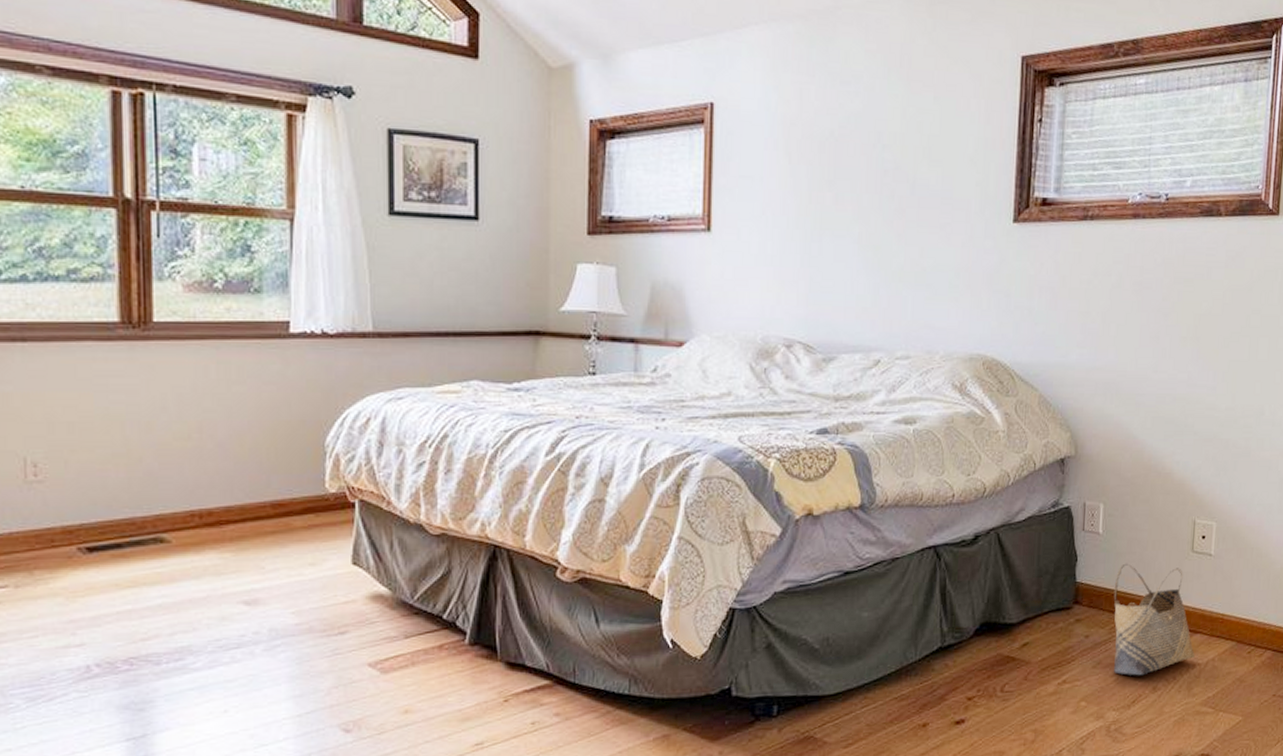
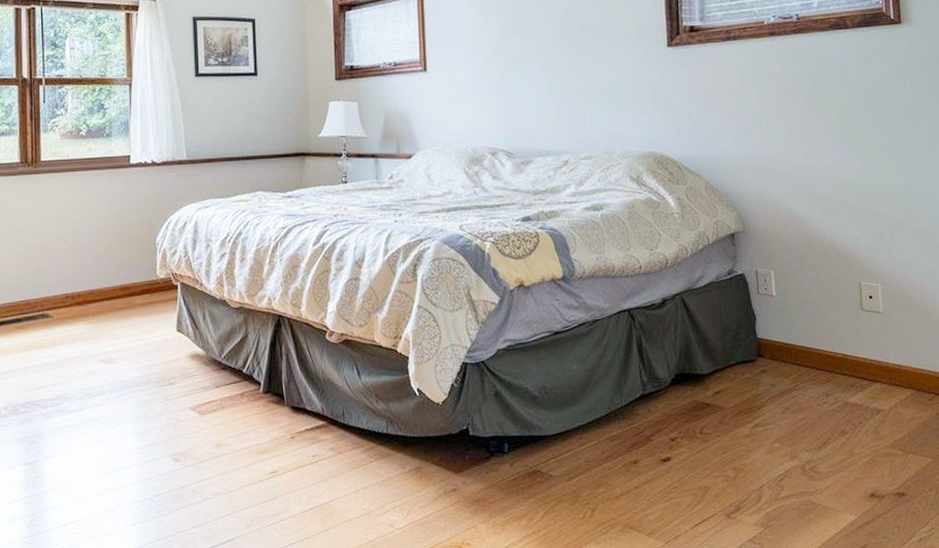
basket: present [1113,563,1195,676] -> none [792,321,877,421]

